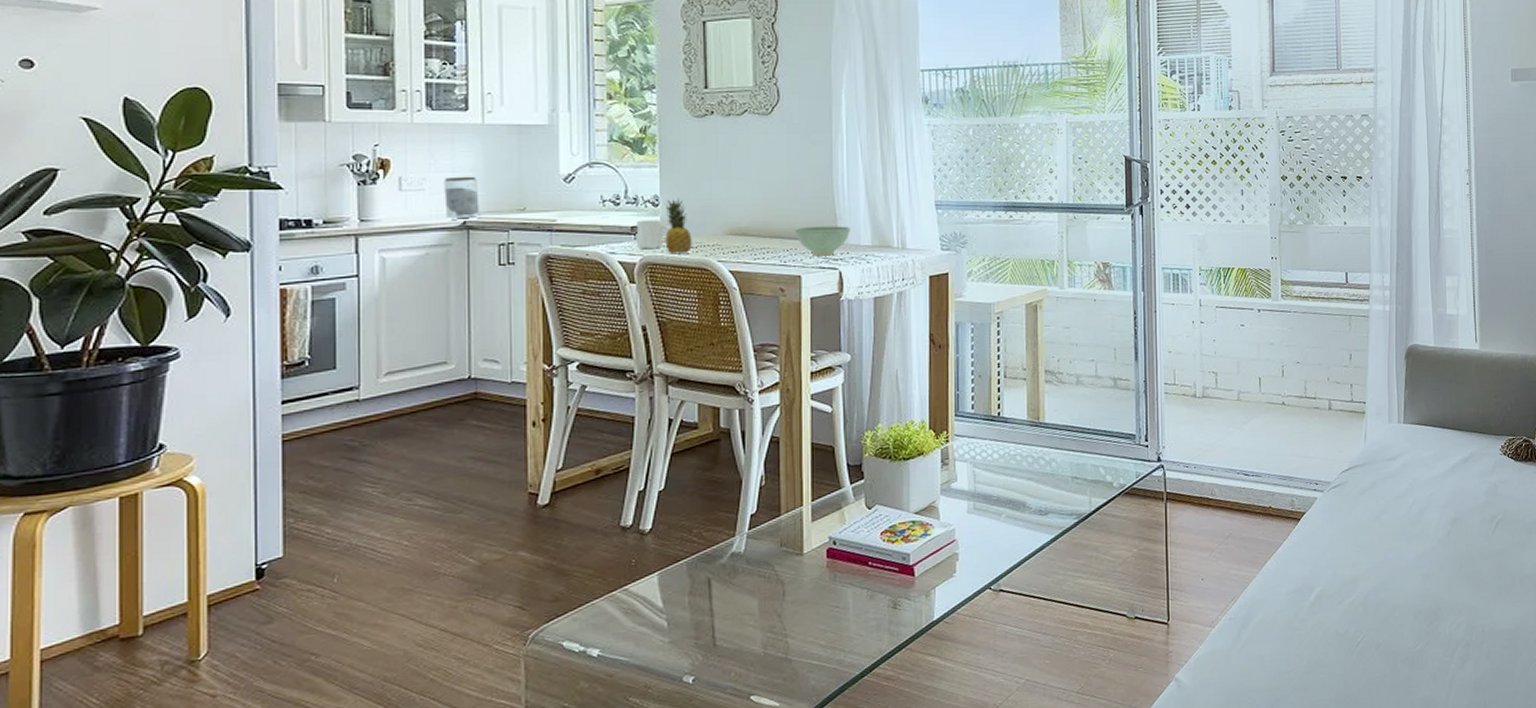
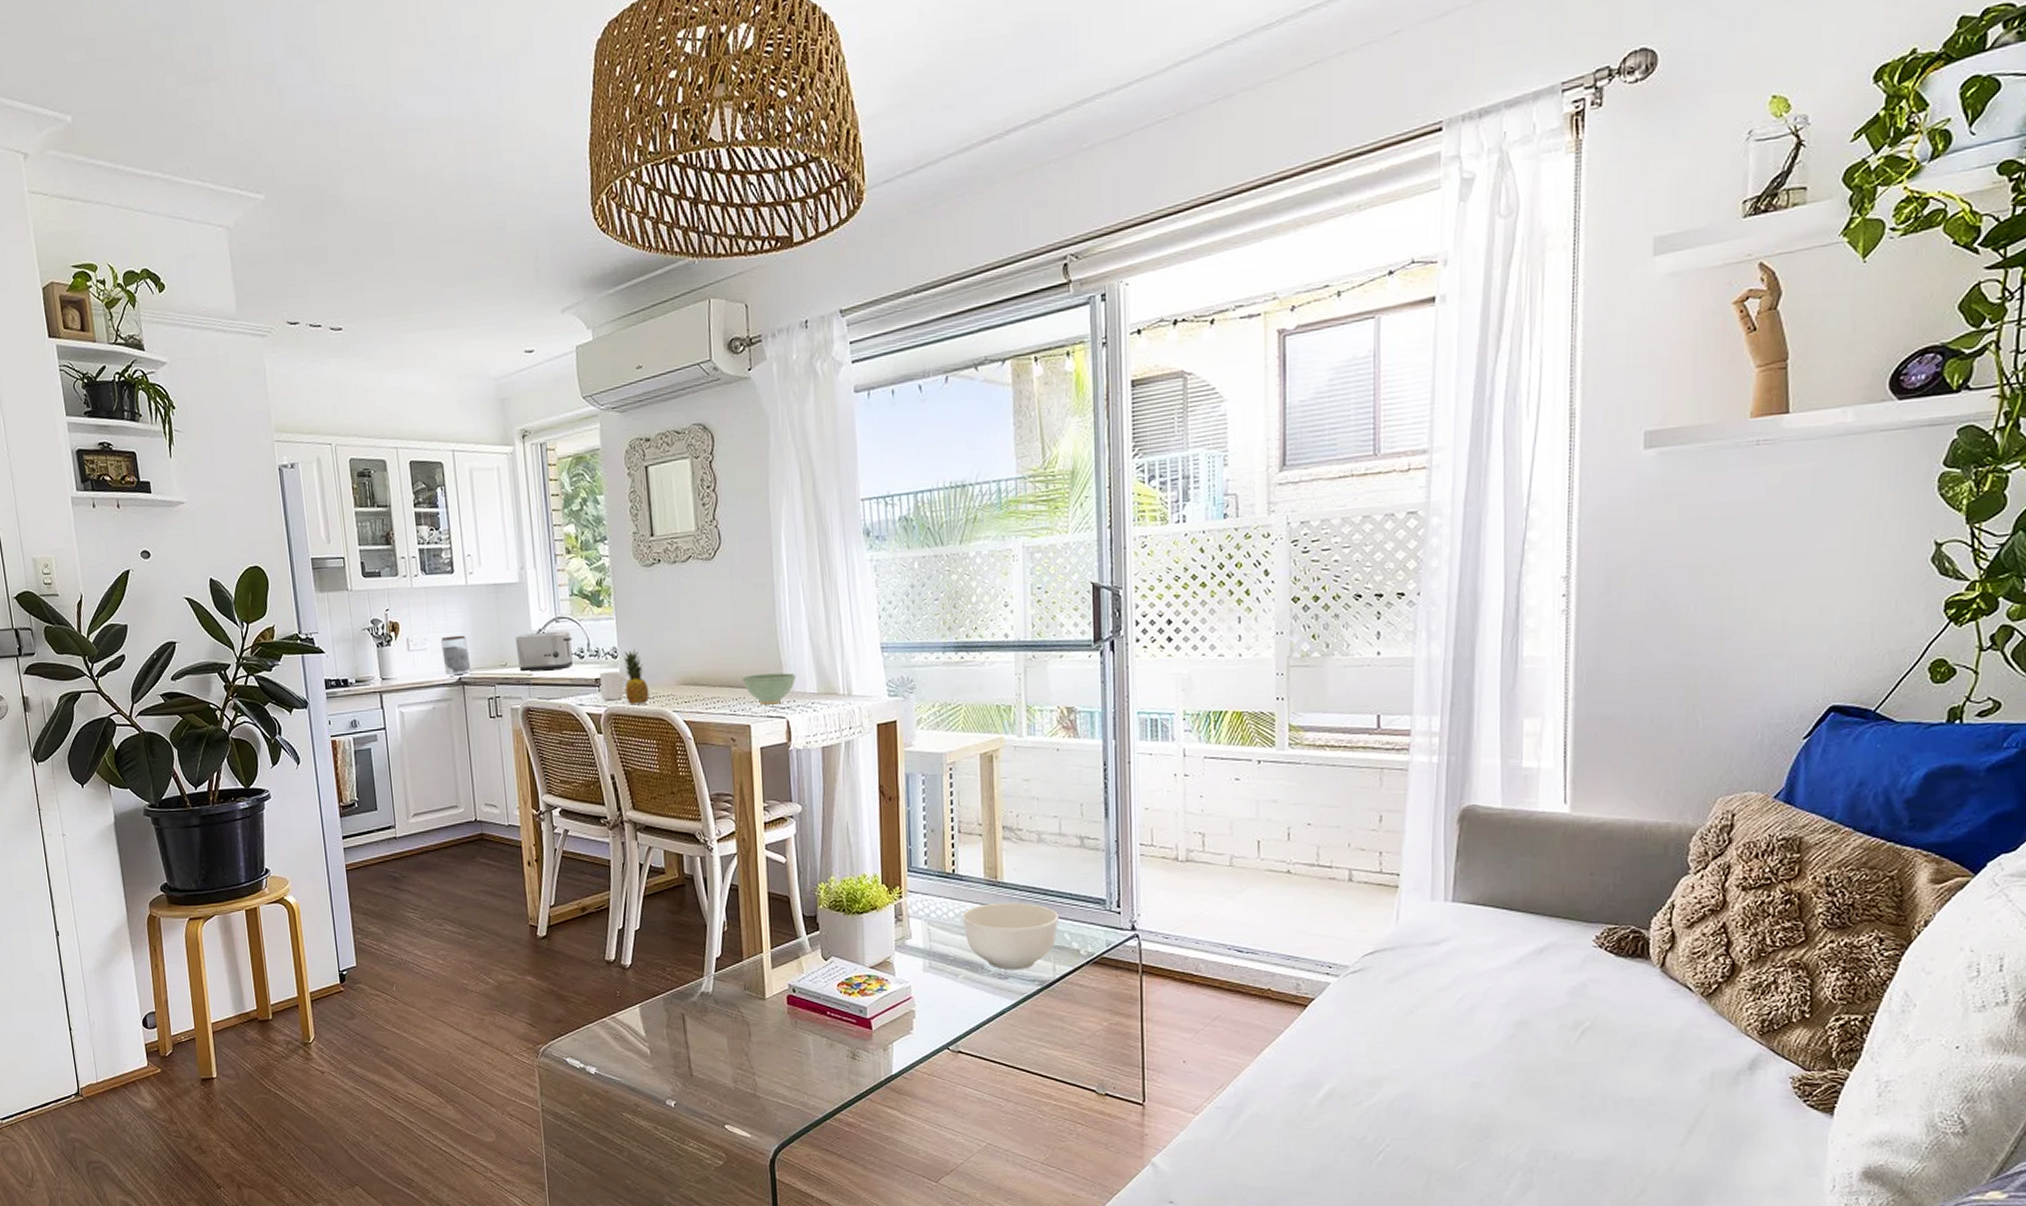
toaster: none [538,176,607,218] -> present [515,630,574,672]
bowl: none [1006,440,1095,506] -> present [962,902,1060,970]

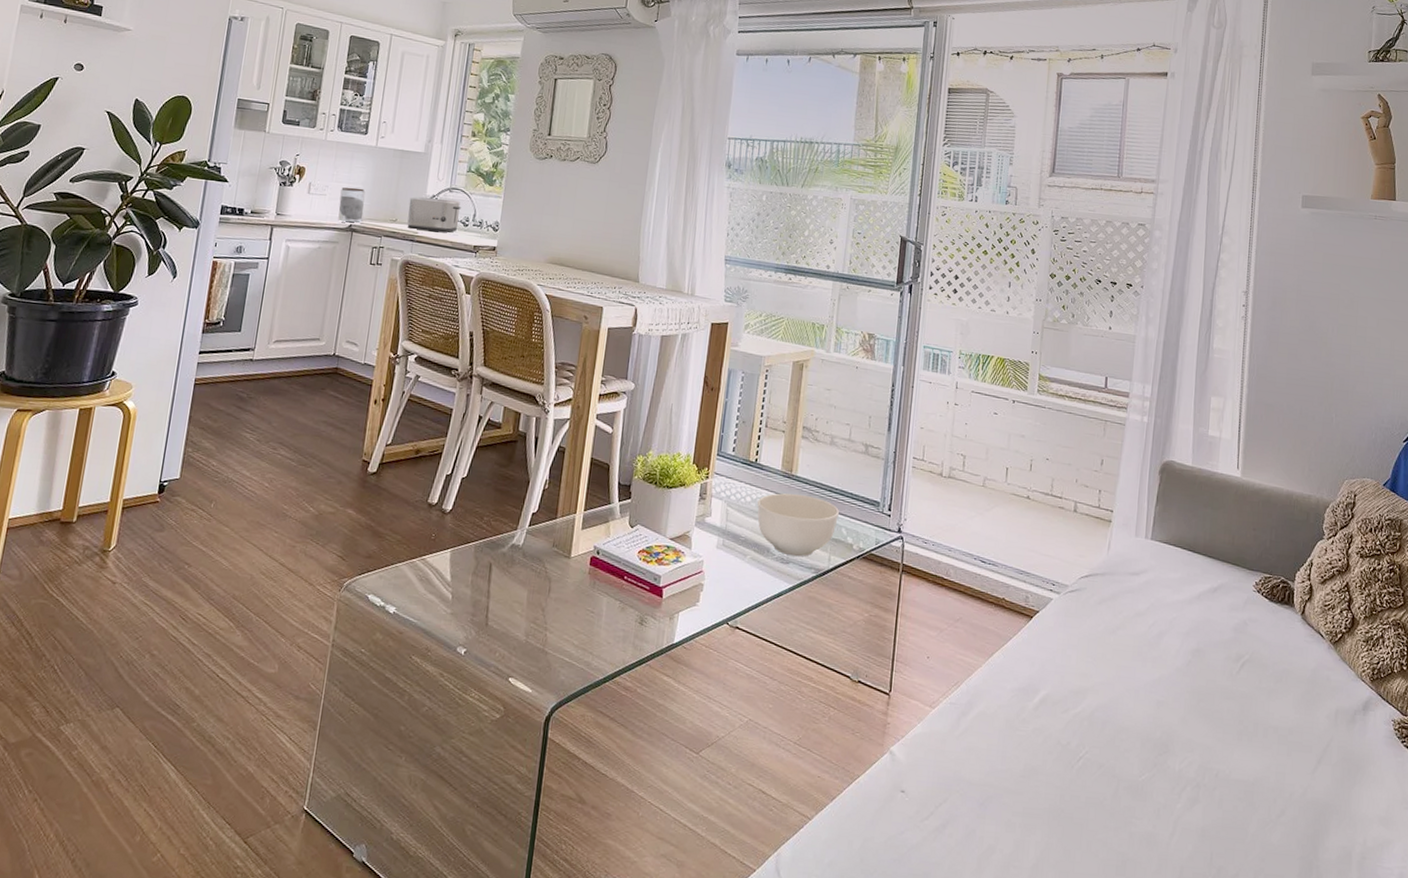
mug: present [600,671,630,701] -> none [476,241,505,267]
fruit: present [623,649,650,706] -> none [498,226,520,274]
bowl: present [741,673,797,705] -> none [603,264,651,293]

